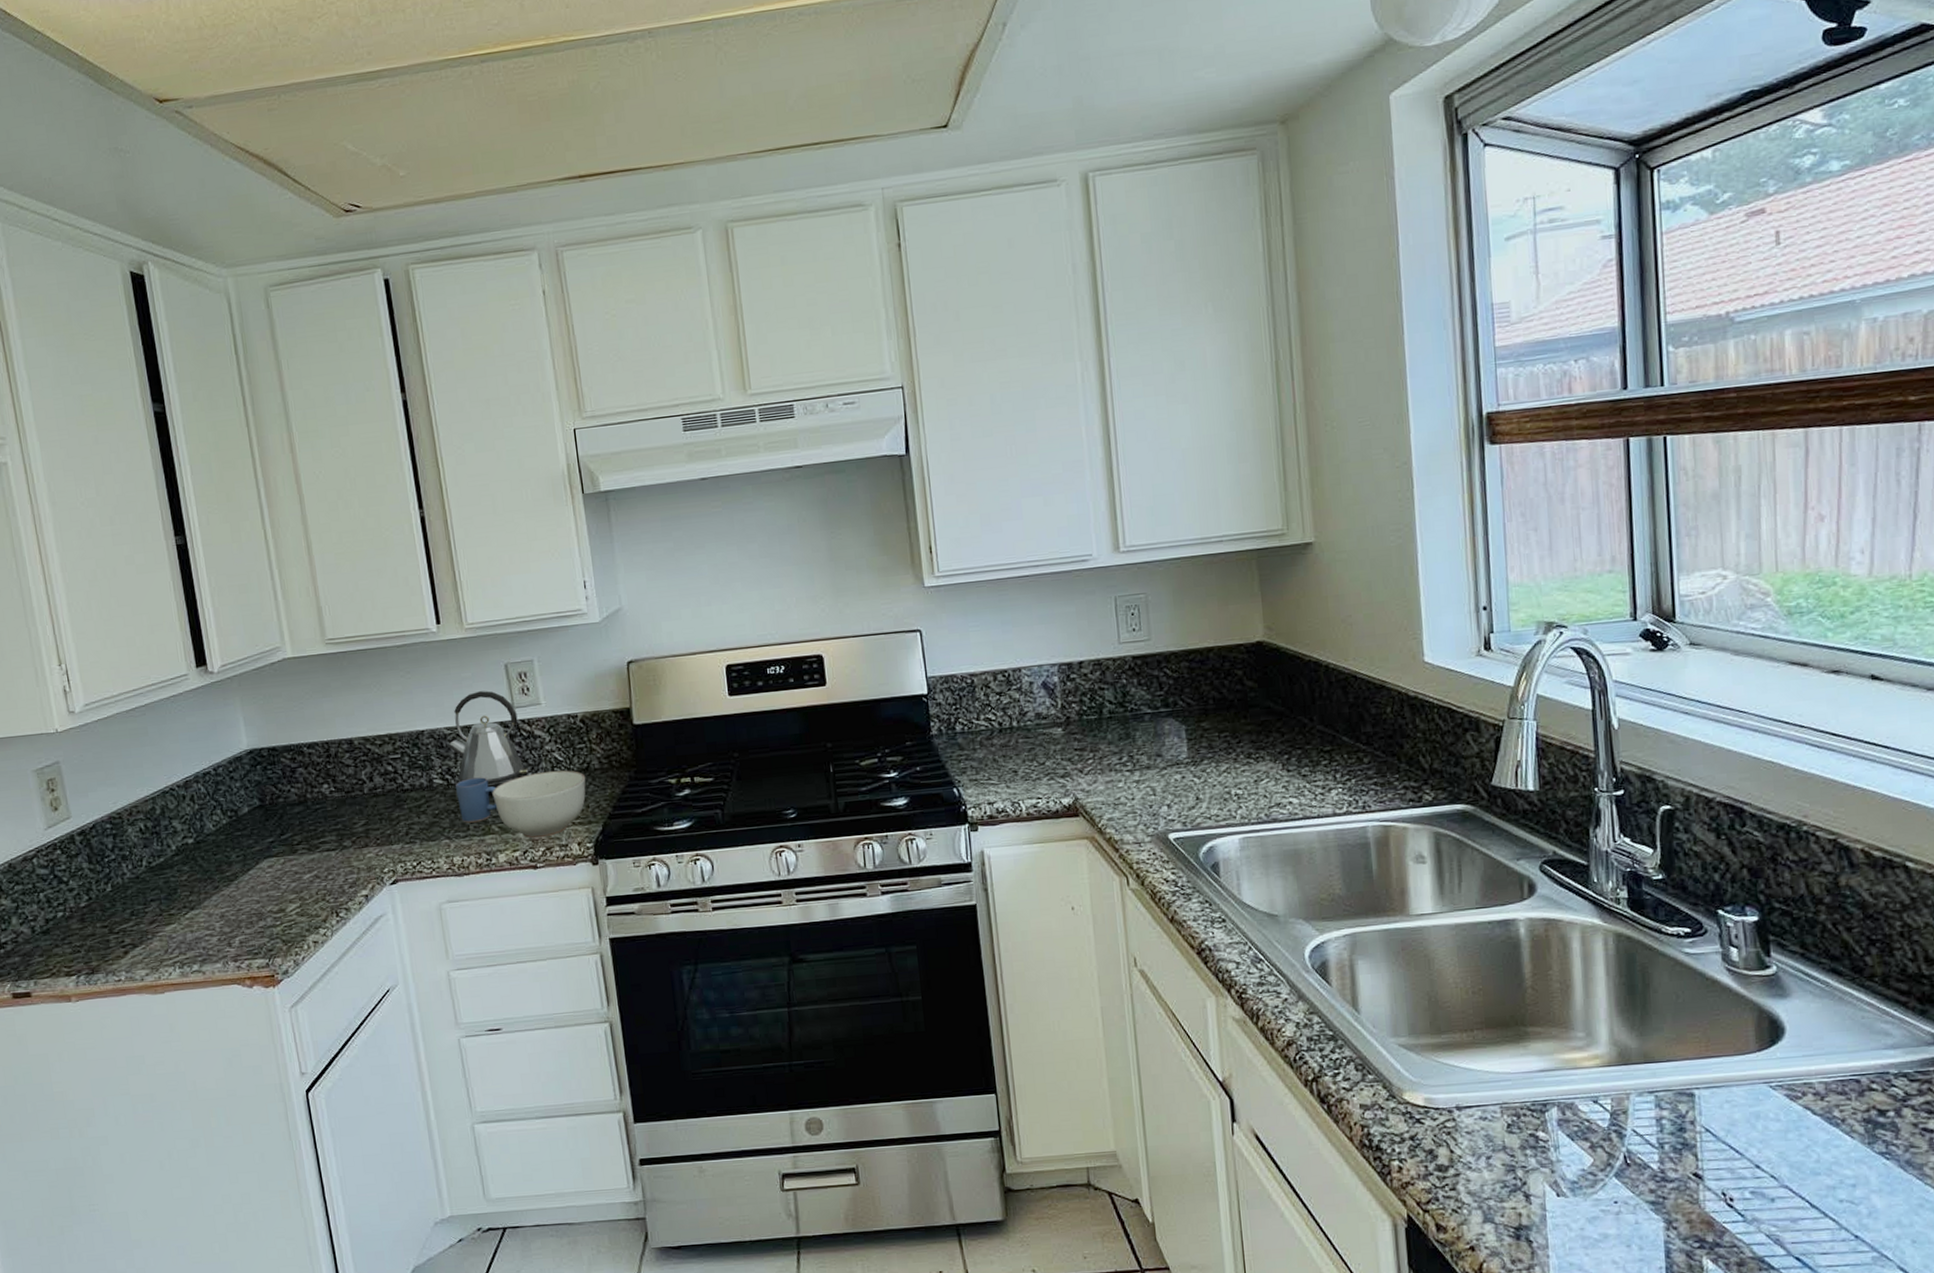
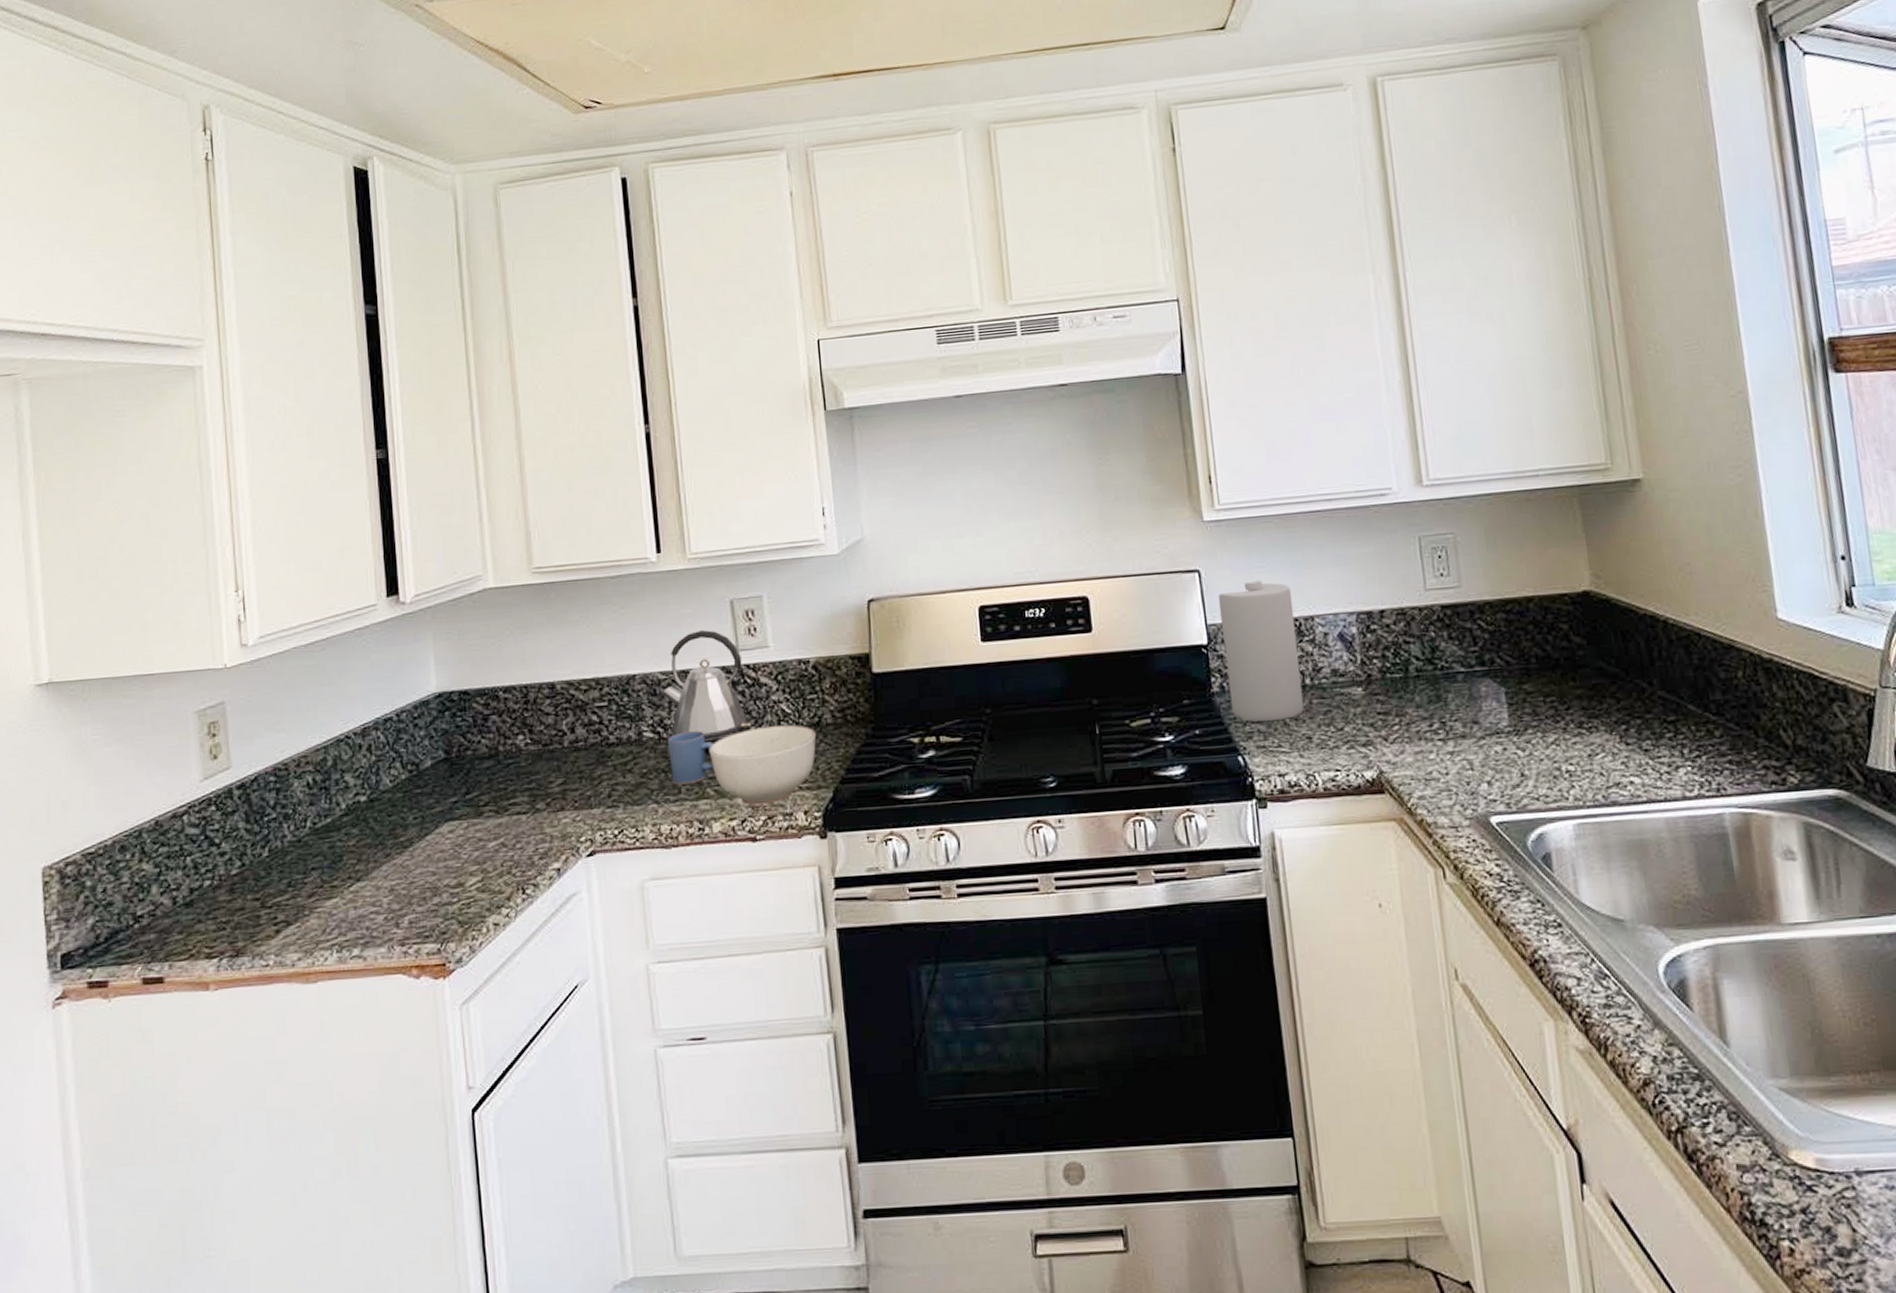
paper towel holder: none [936,637,1011,760] -> present [1217,580,1304,723]

